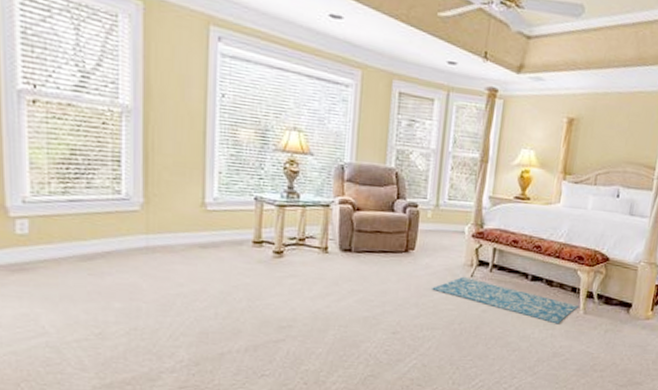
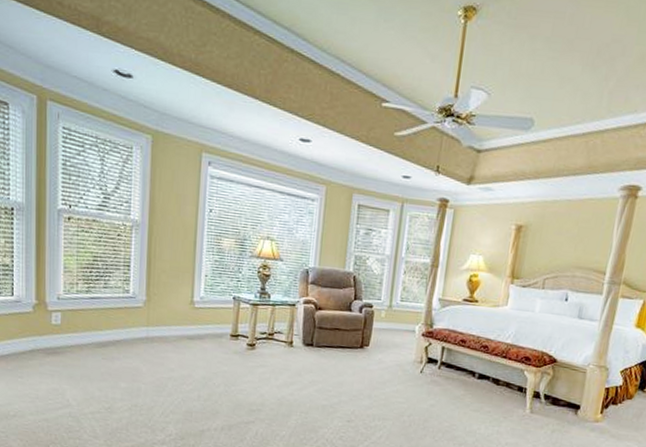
rug: present [432,276,578,324] -> none [384,372,525,422]

